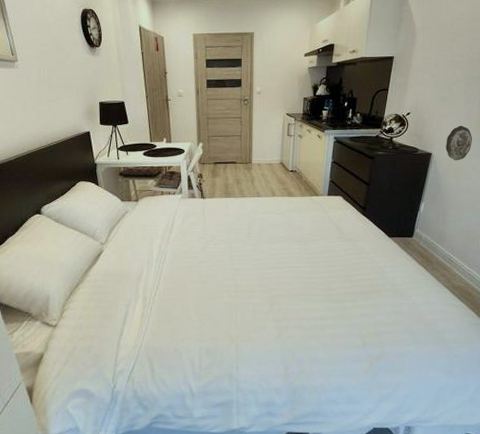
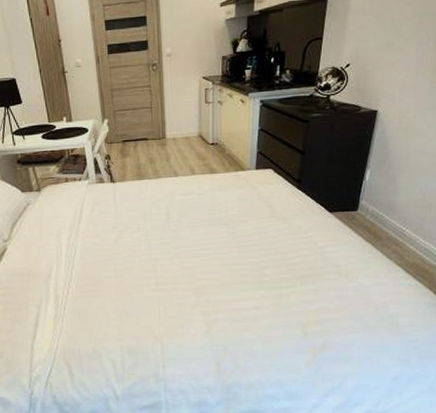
decorative plate: present [446,125,472,161] -> none [394,74,426,118]

